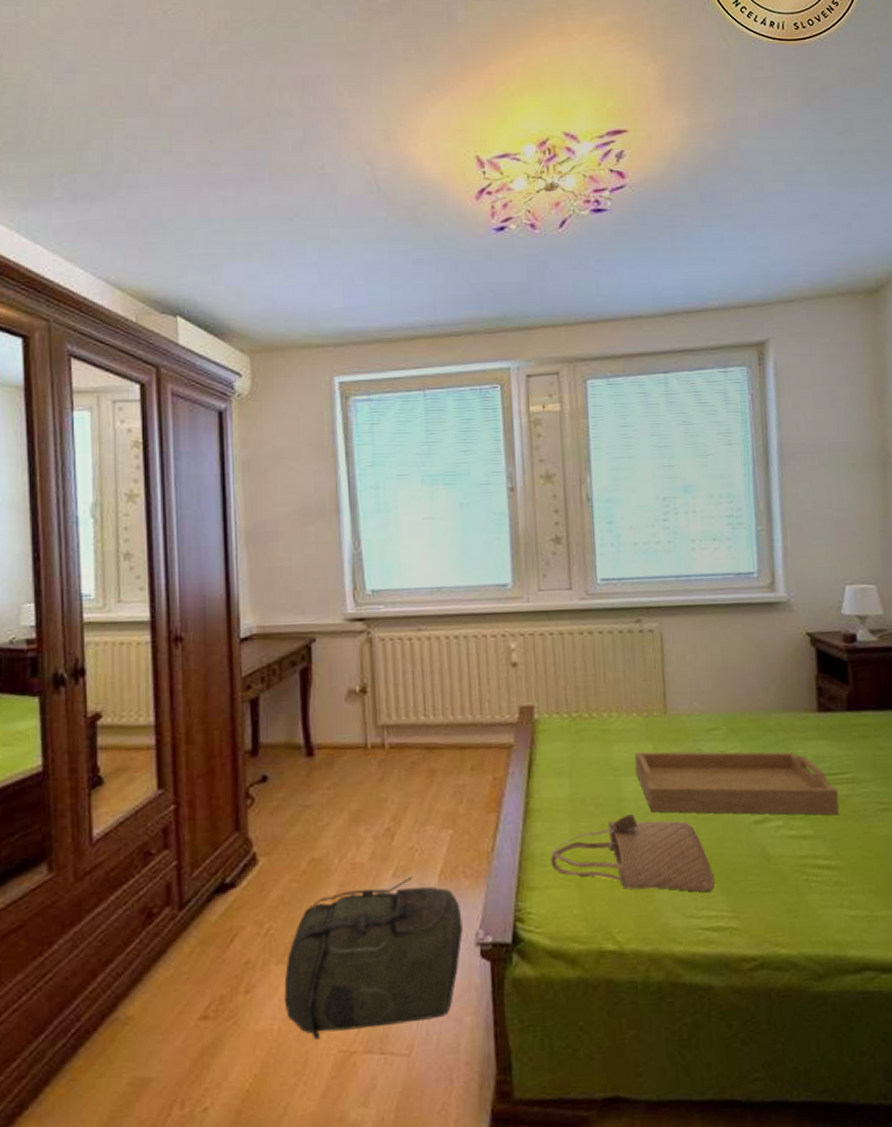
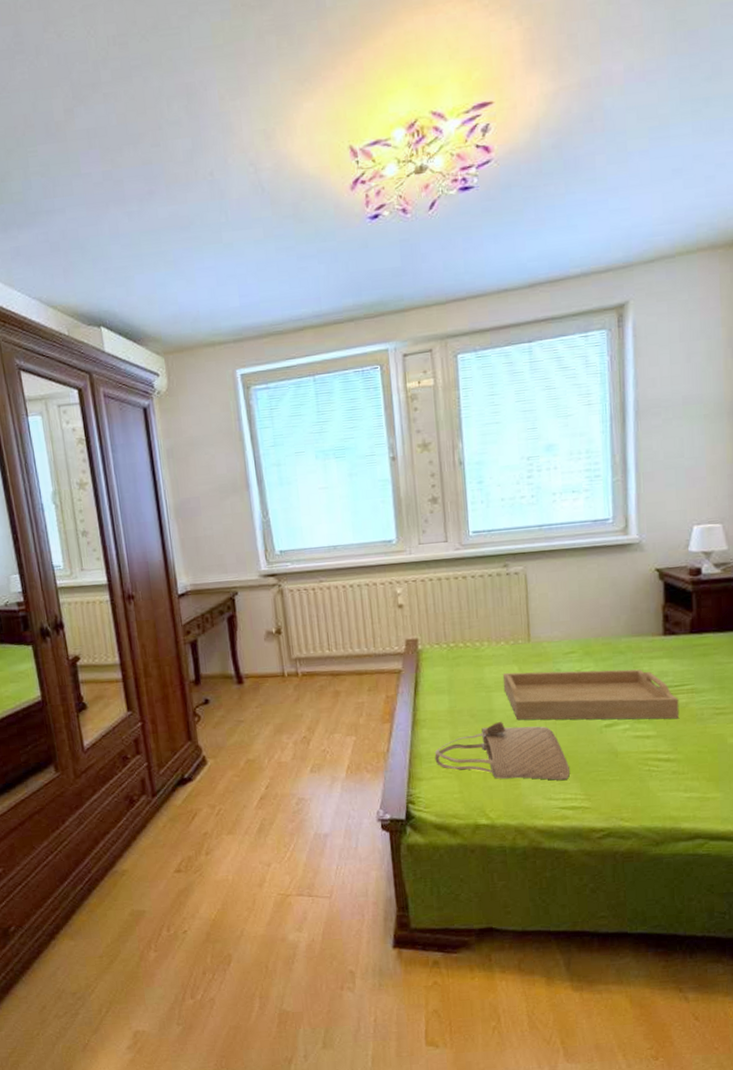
backpack: present [284,876,463,1039] -> none [234,771,367,886]

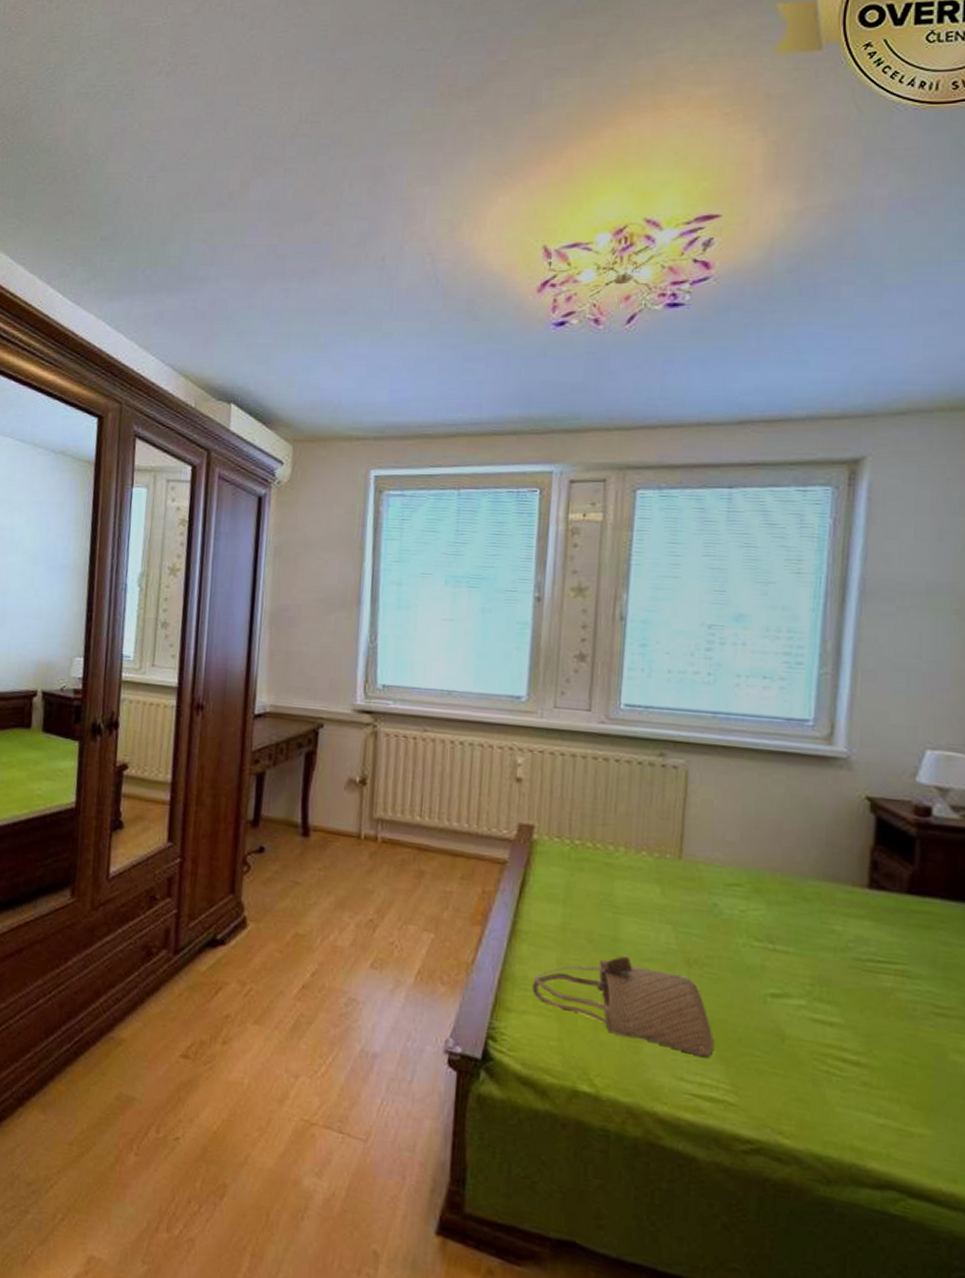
serving tray: present [502,669,679,721] -> none [637,892,882,1009]

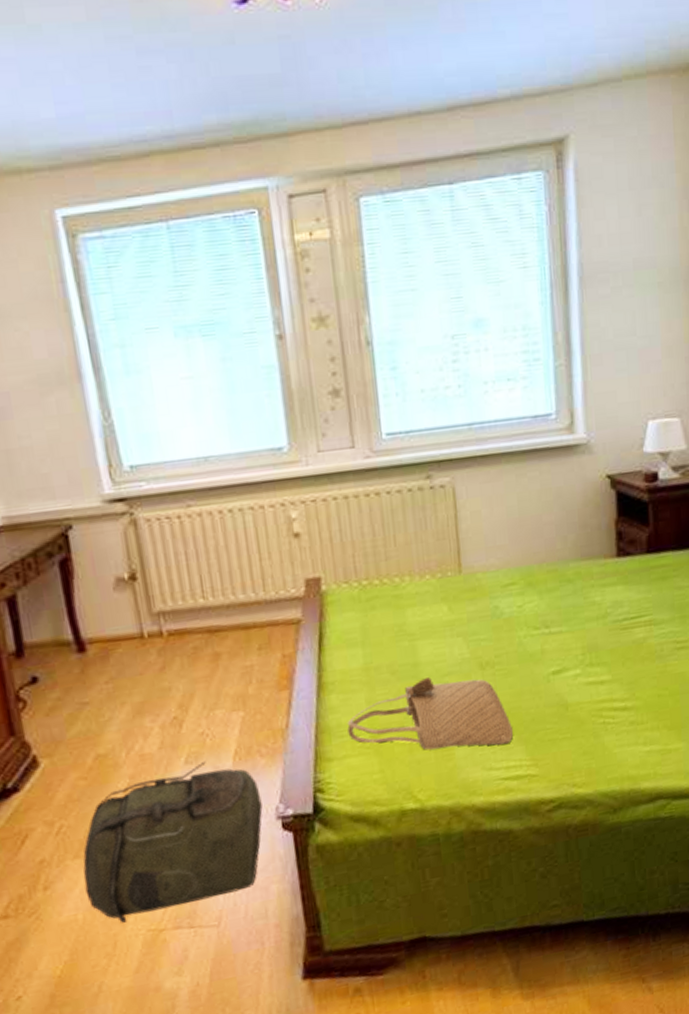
backpack: none [256,970,434,1114] -> present [83,760,263,923]

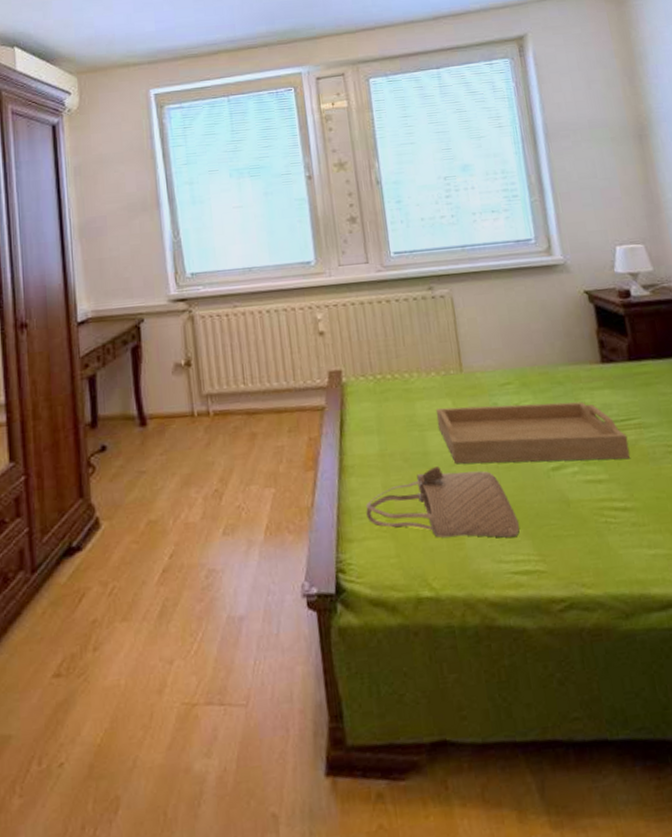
backpack: present [83,760,263,923] -> none [128,533,290,693]
serving tray: none [428,600,637,674] -> present [435,401,630,465]

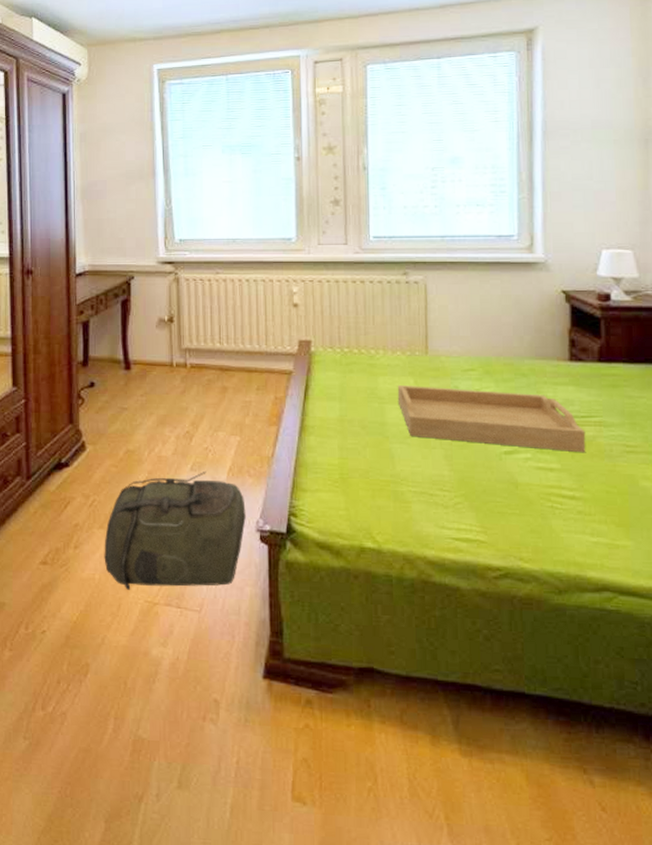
backpack: none [128,533,290,693] -> present [104,470,246,590]
tote bag: present [365,467,520,538] -> none [321,437,465,507]

